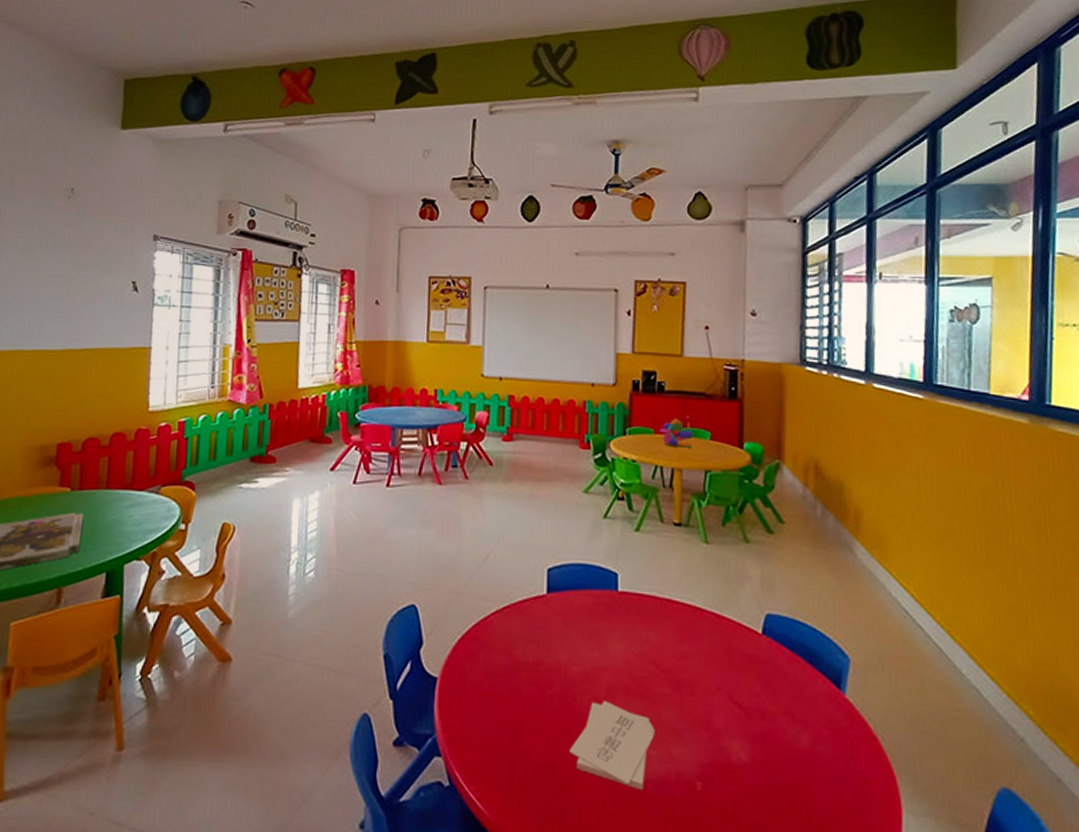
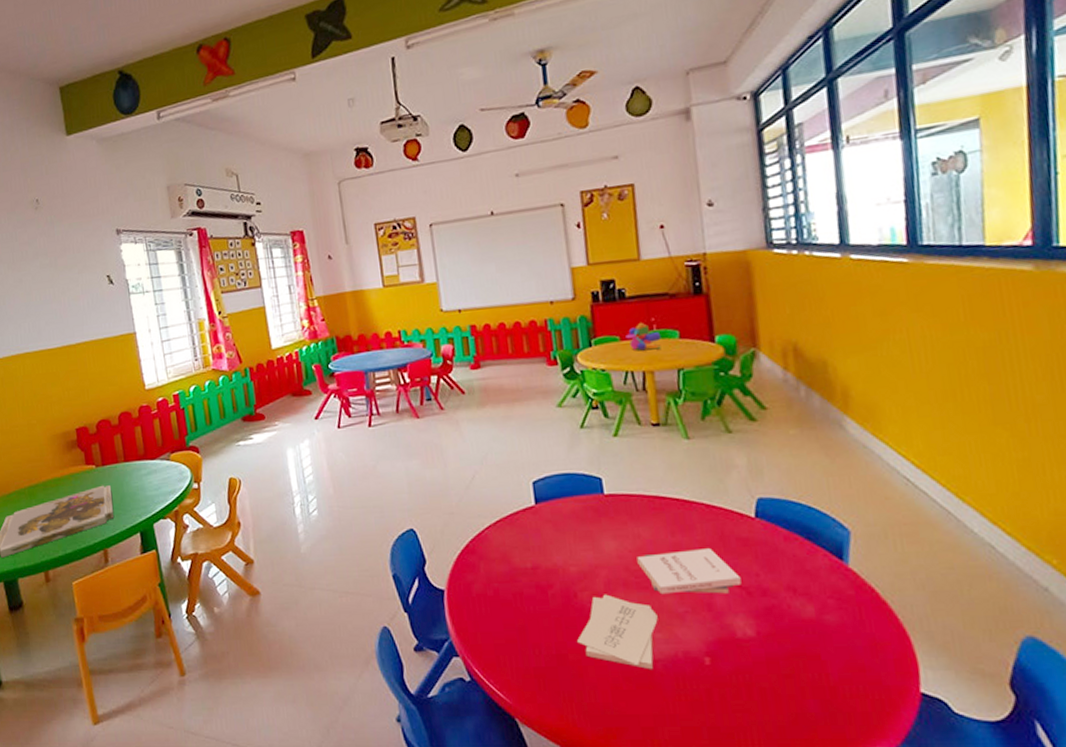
books: none [642,660,742,713] -> present [637,548,742,595]

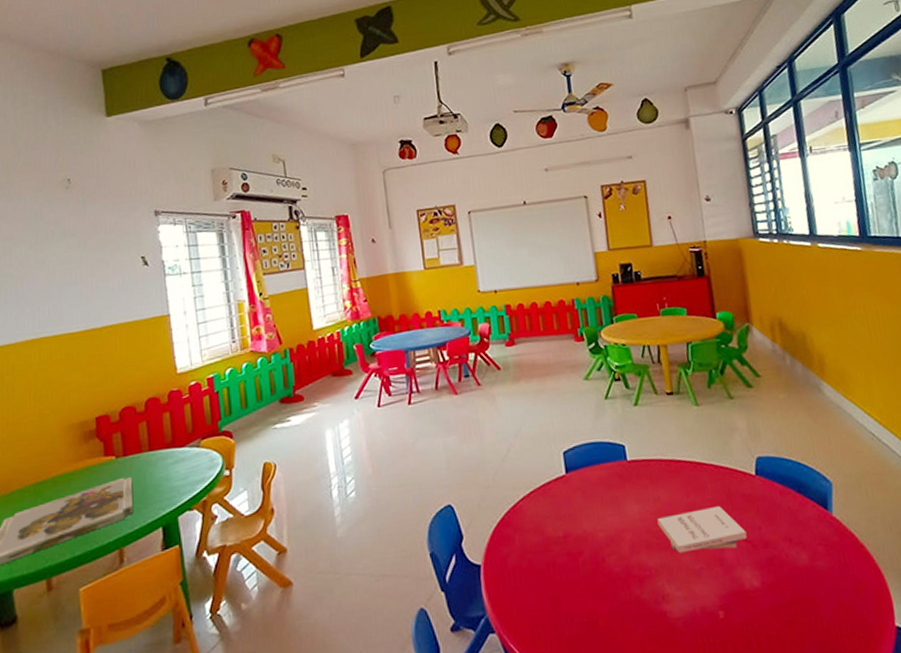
paper: present [576,594,658,670] -> none [605,557,678,629]
toy block set: present [625,322,662,351] -> none [642,301,672,327]

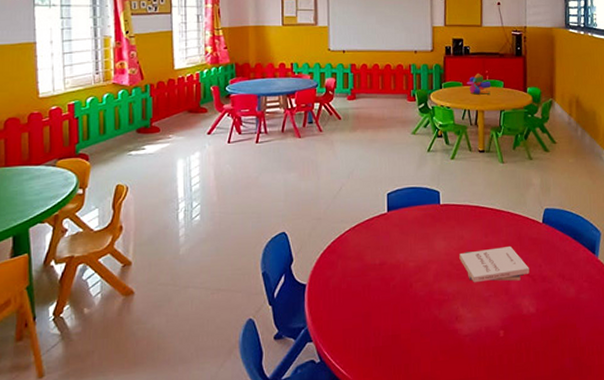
toy block set: none [642,301,672,327] -> present [467,73,491,95]

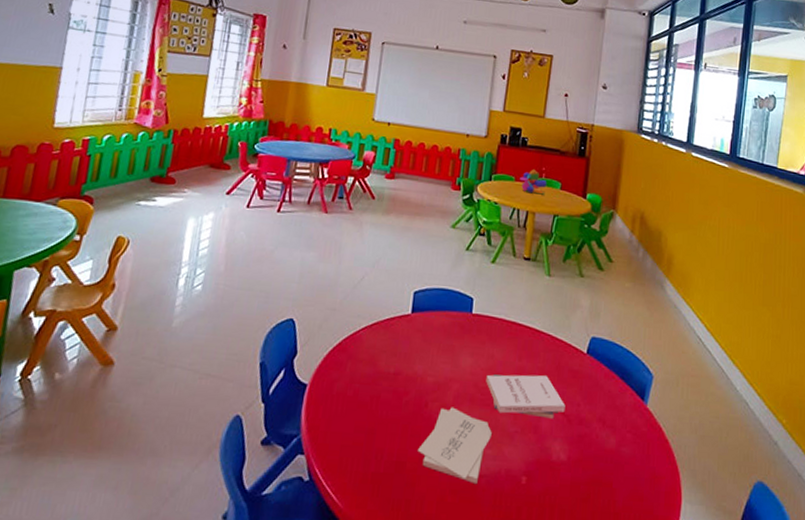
paper: none [408,284,470,343] -> present [417,407,492,485]

